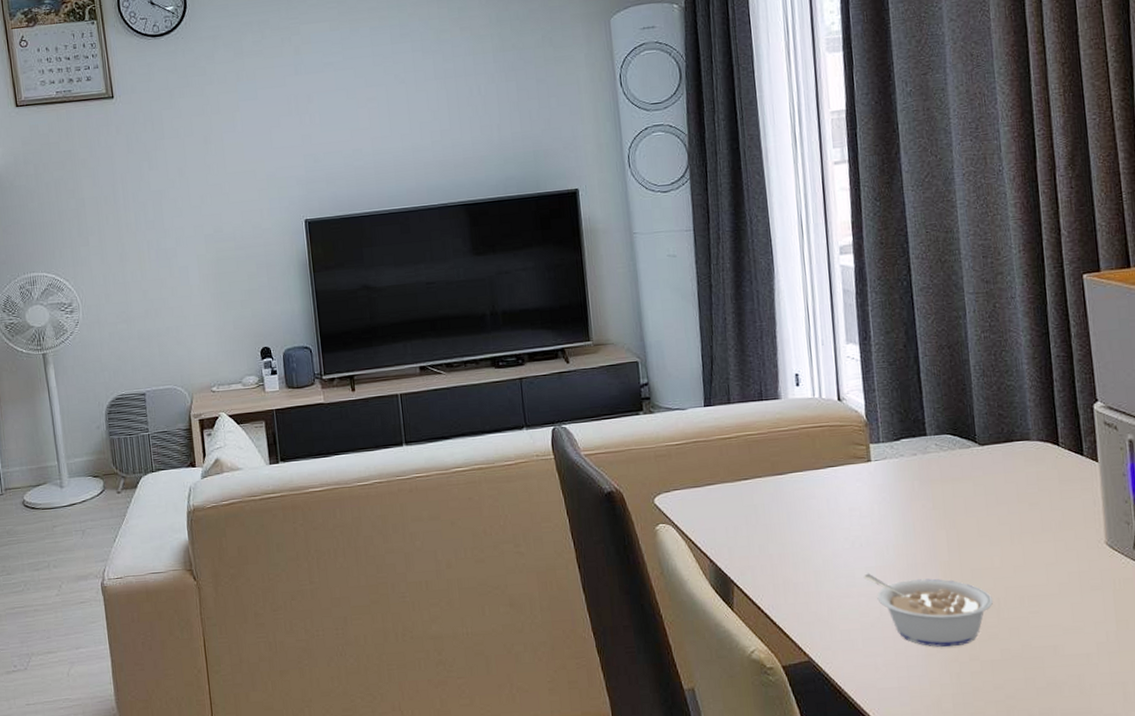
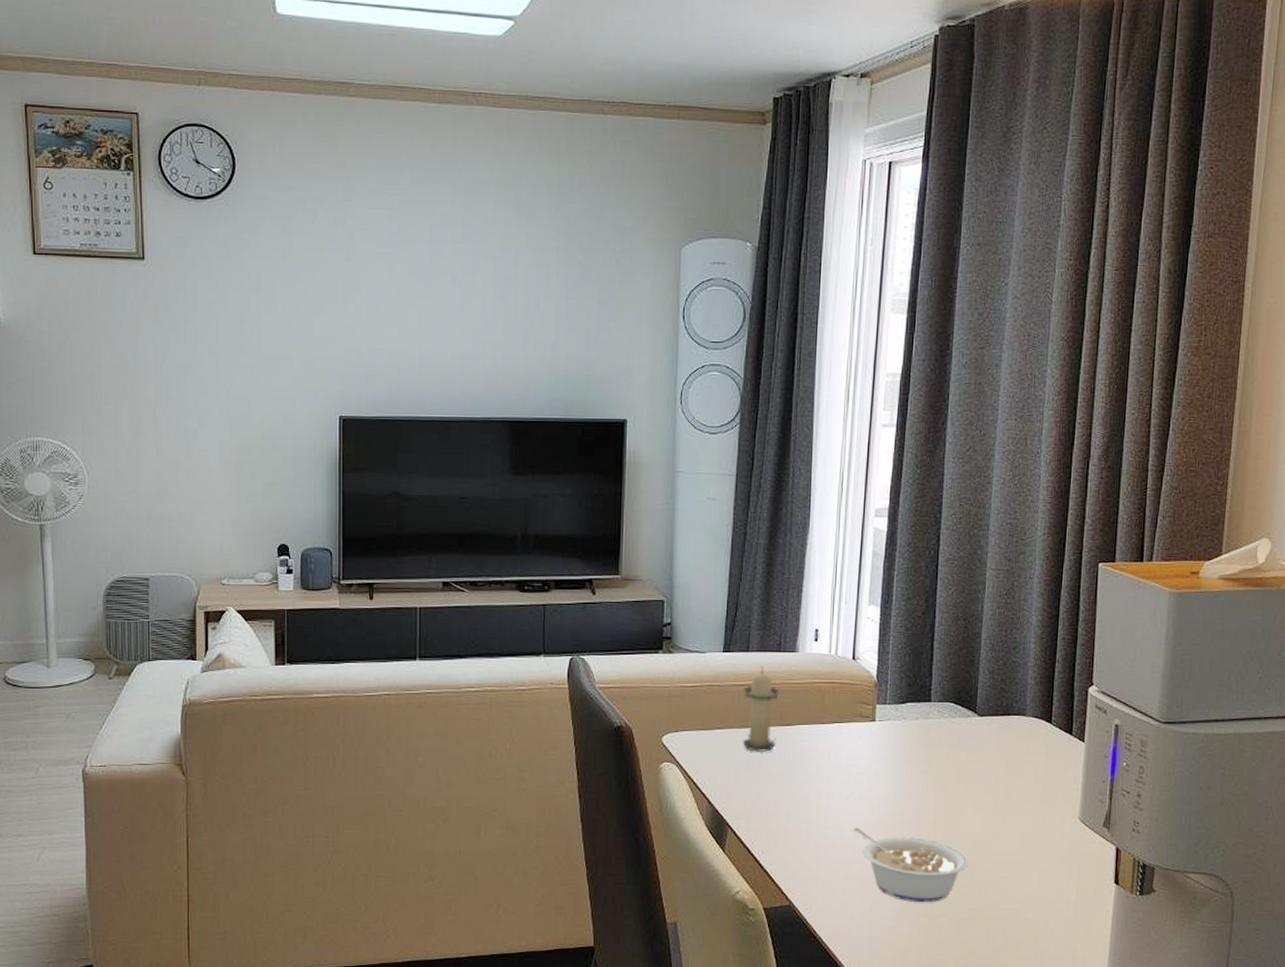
candle: none [731,416,771,505] -> present [742,665,779,752]

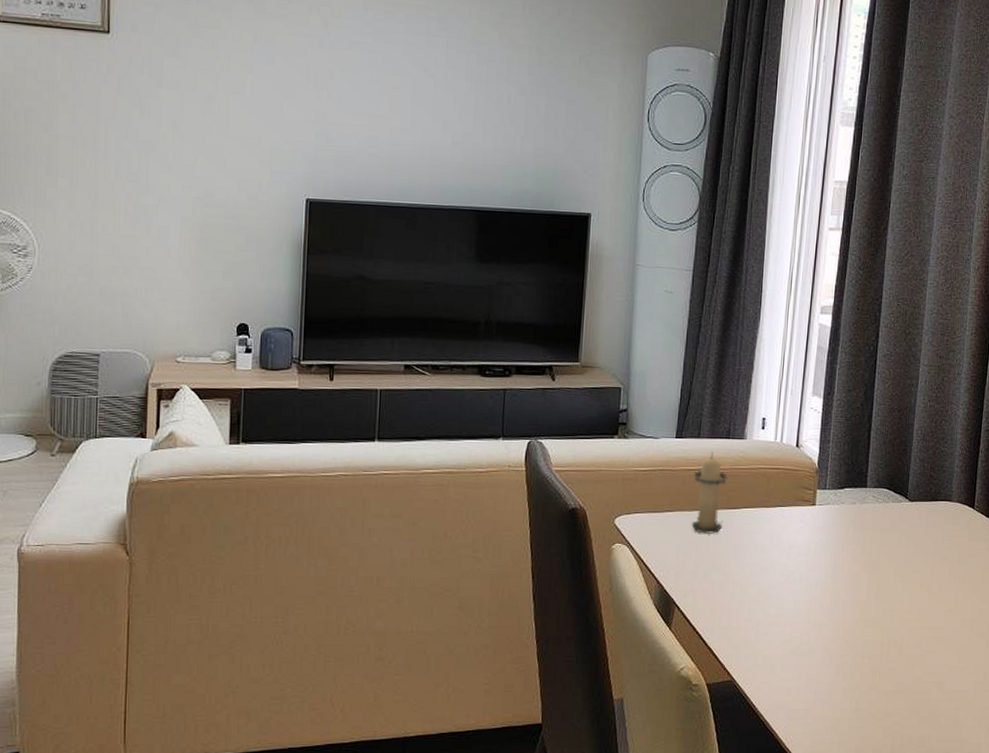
legume: present [852,827,968,903] -> none [791,605,897,677]

